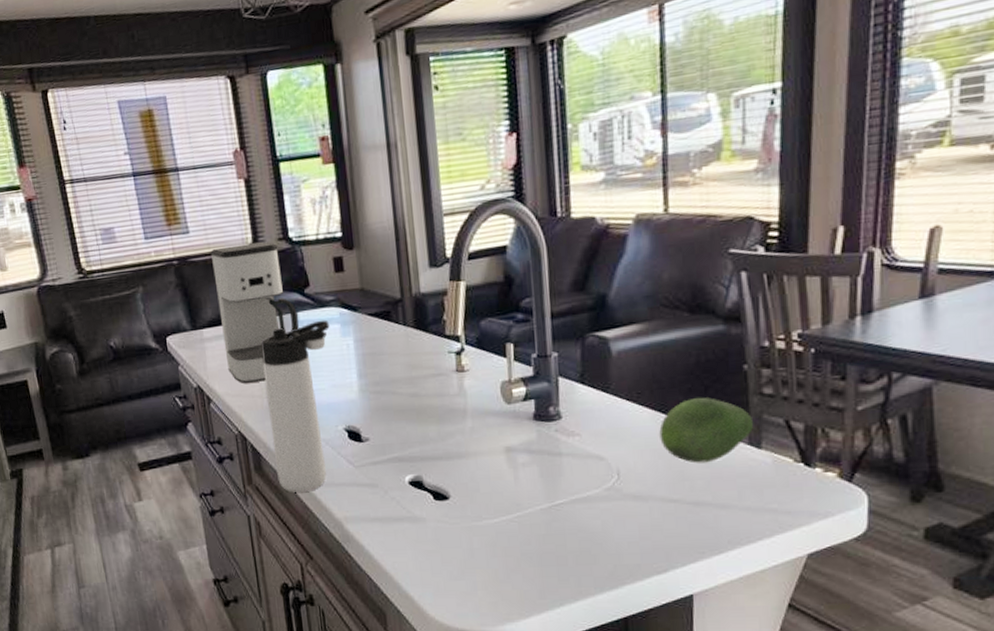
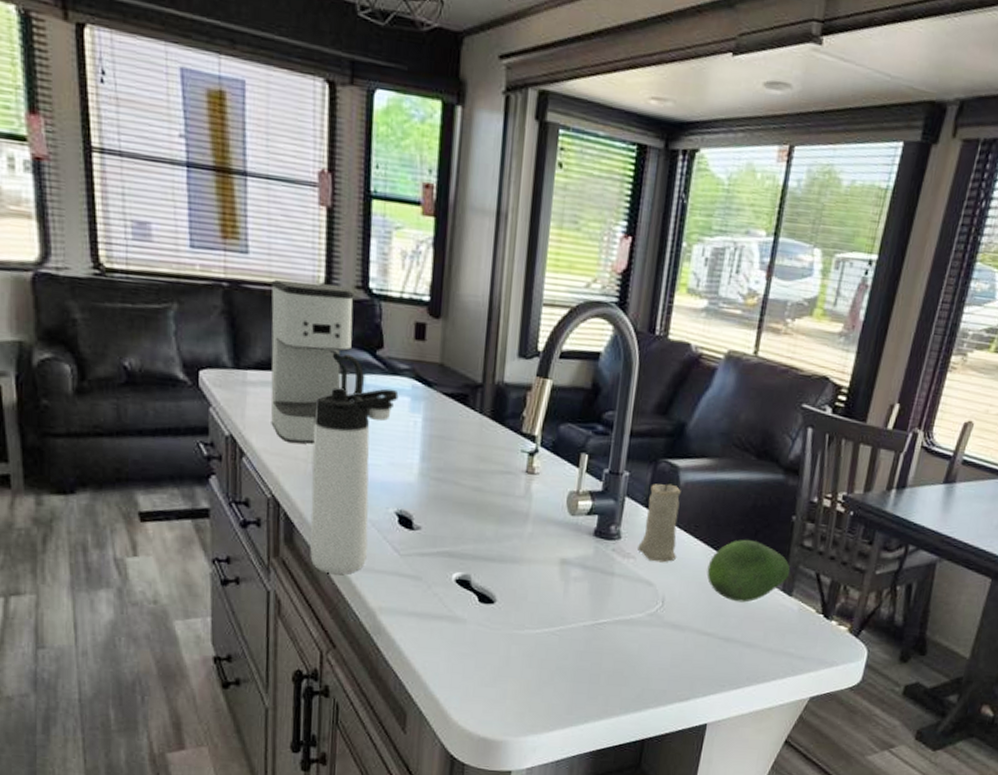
candle: none [581,352,625,436] -> present [638,479,681,563]

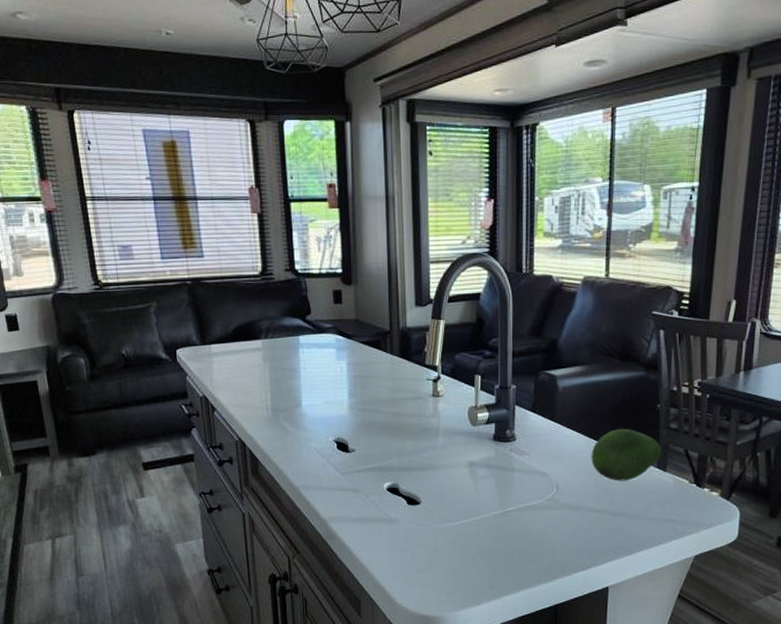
coffee maker: present [270,279,364,444] -> none [222,271,299,395]
thermos bottle: present [310,387,399,574] -> none [264,344,327,494]
candle: present [638,479,681,563] -> none [531,387,565,456]

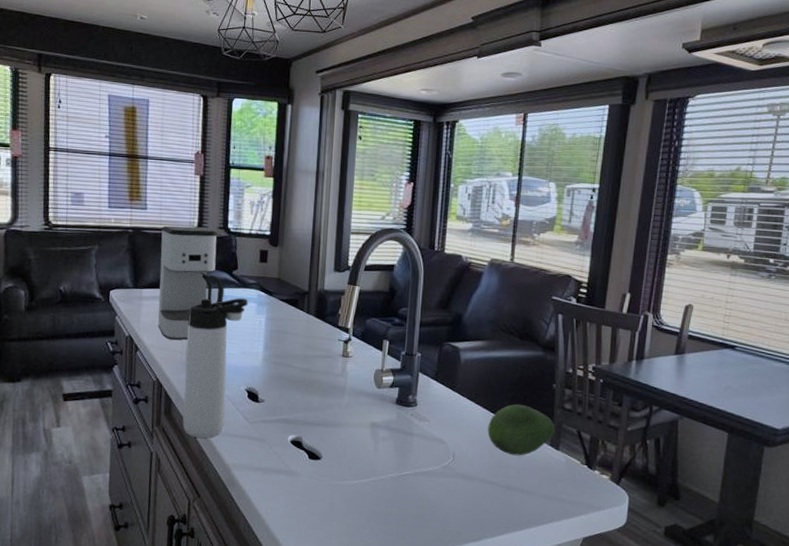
coffee maker: none [222,271,299,395] -> present [158,225,224,340]
thermos bottle: none [264,344,327,494] -> present [182,298,248,438]

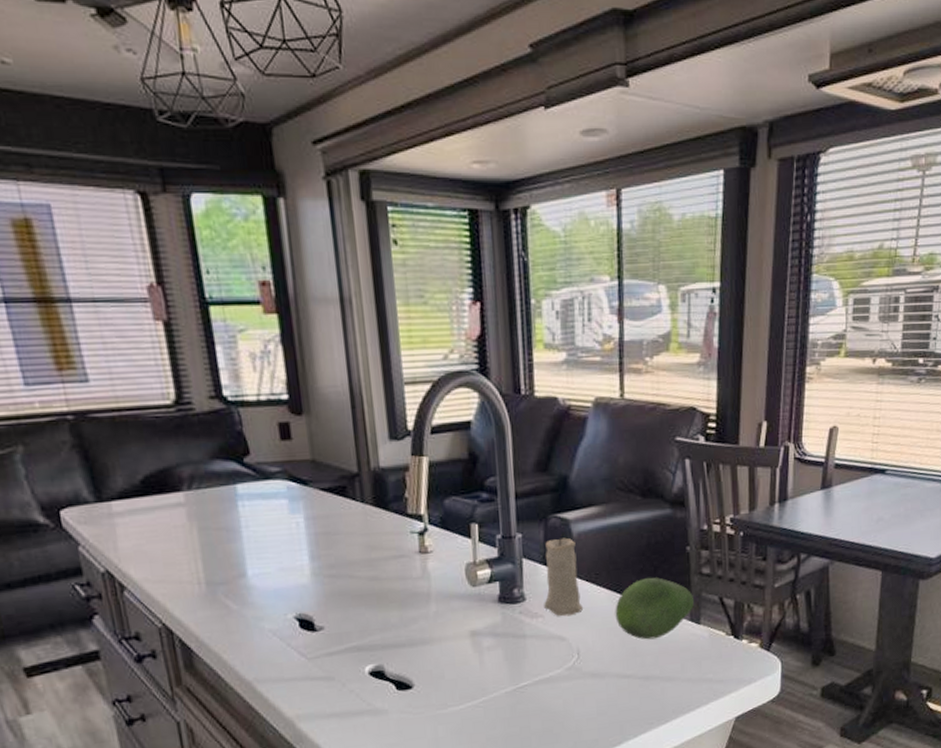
coffee maker: present [158,225,224,340] -> none [118,399,238,567]
thermos bottle: present [182,298,248,438] -> none [189,494,276,692]
candle: none [431,358,463,425] -> present [544,533,584,617]

